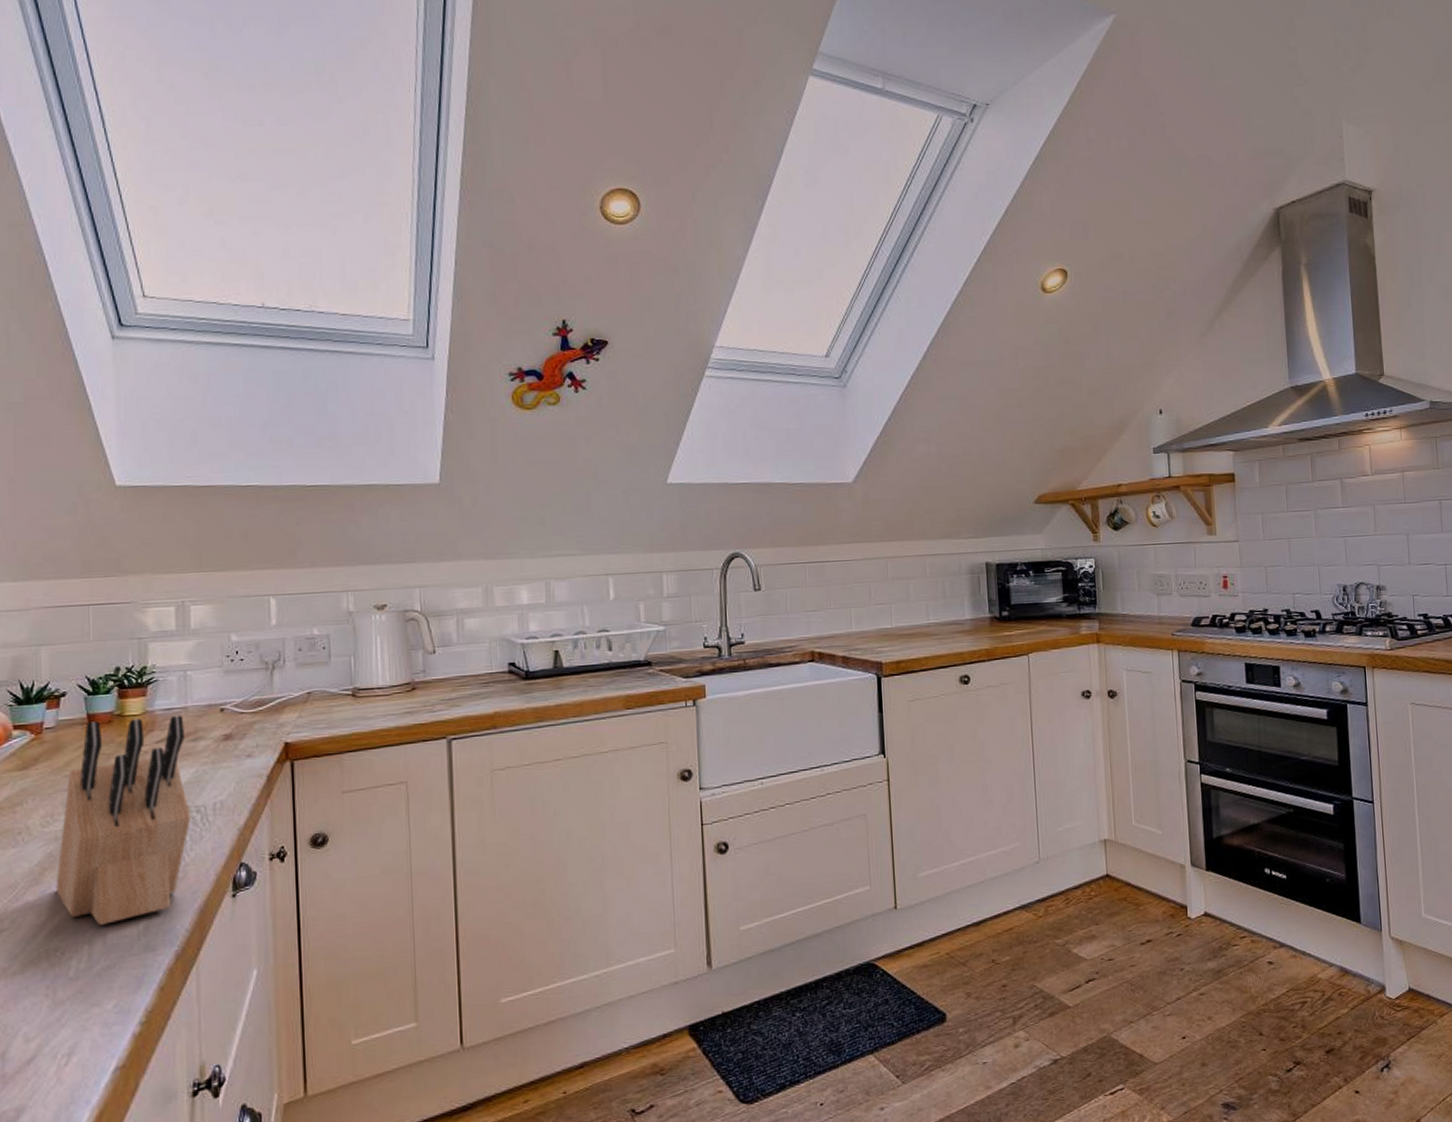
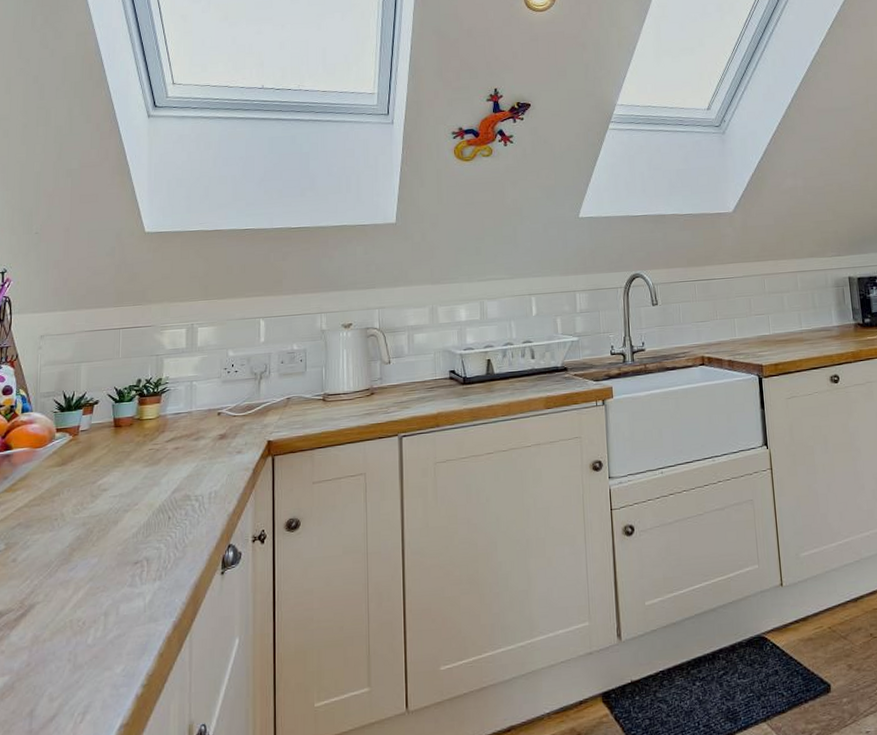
knife block: present [55,715,192,925] -> none [81,418,192,599]

